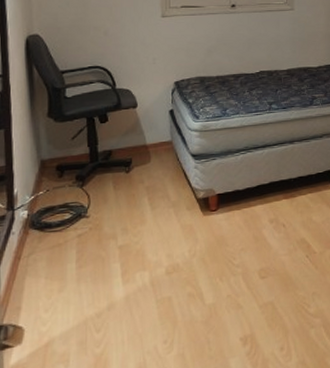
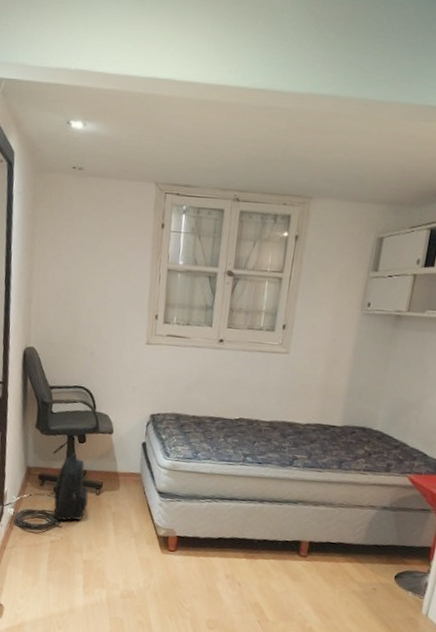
backpack: none [76,135,117,210] -> present [52,453,89,521]

